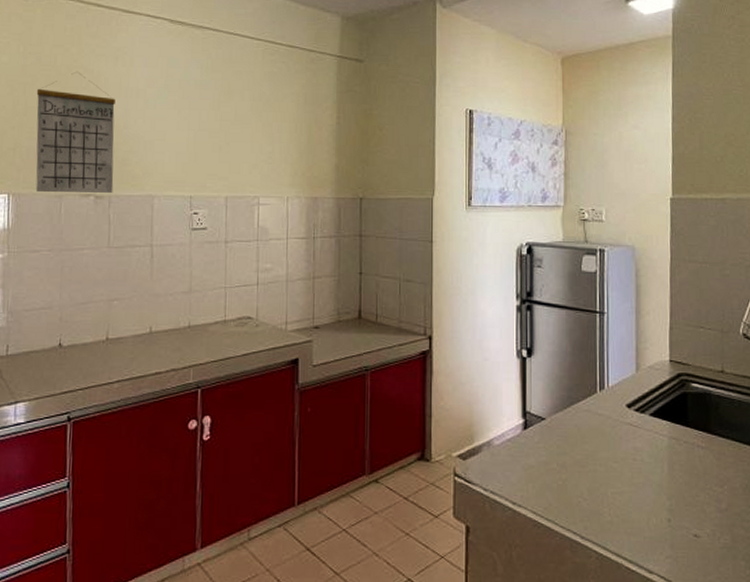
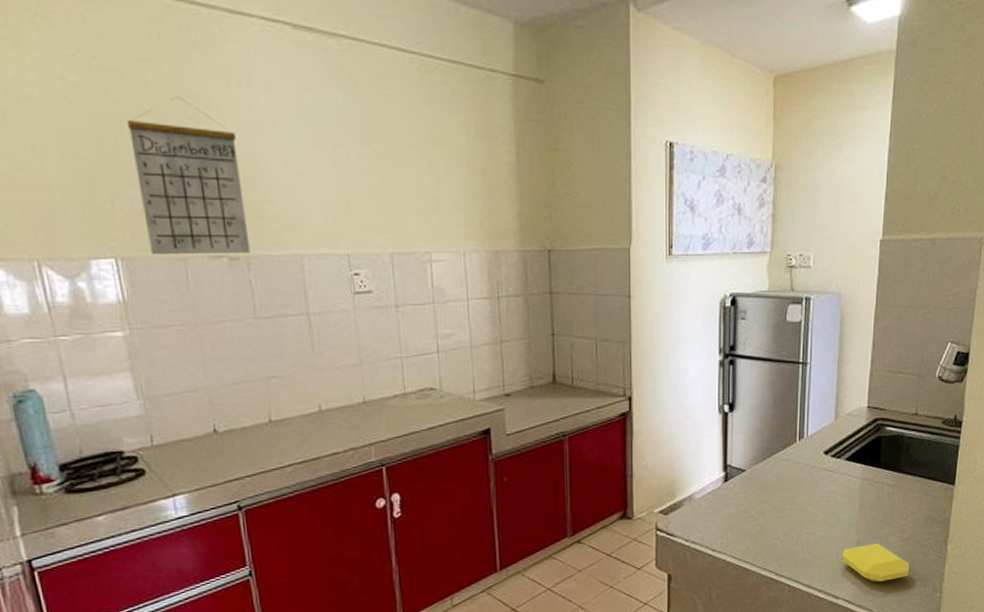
soap bar: none [654,512,730,558] -> present [842,543,909,582]

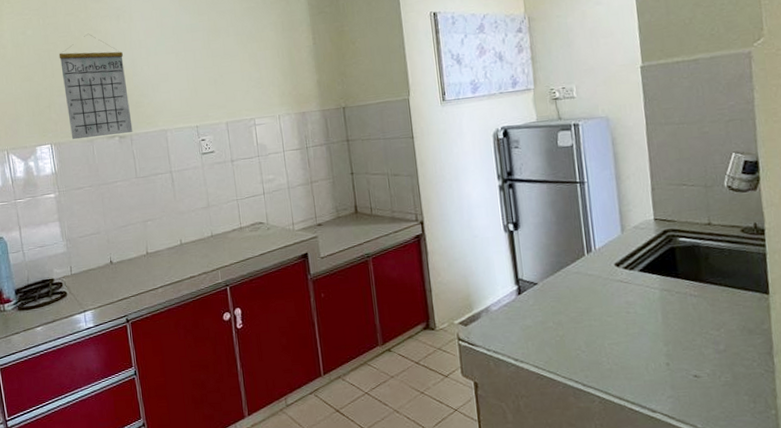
soap bar: present [842,543,909,582] -> none [652,355,733,396]

